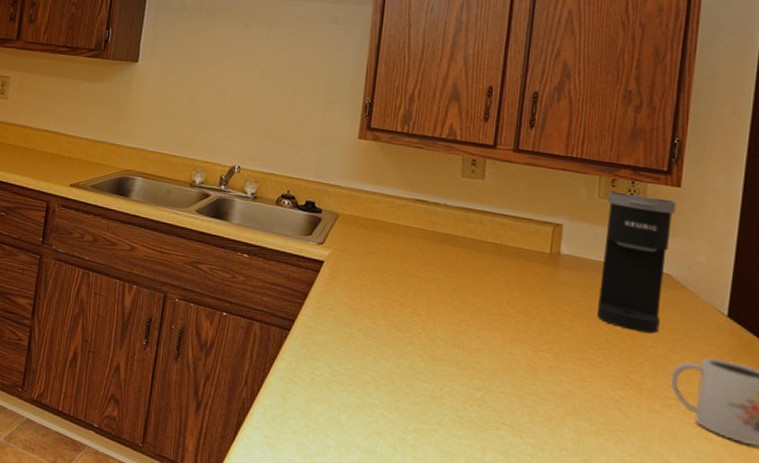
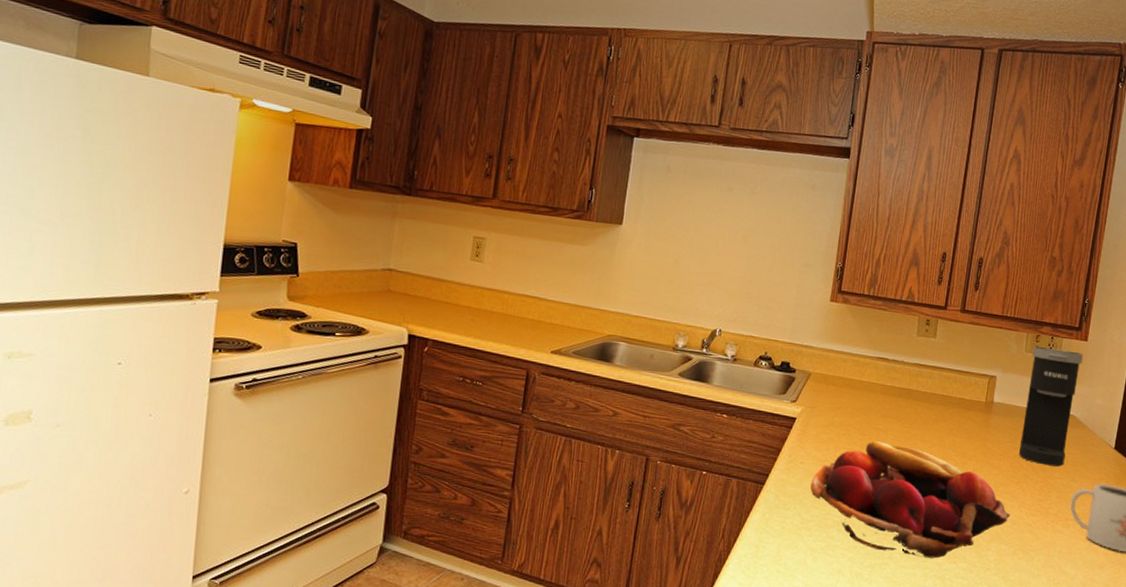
fruit basket: none [342,290,590,430] -> present [810,441,1011,558]

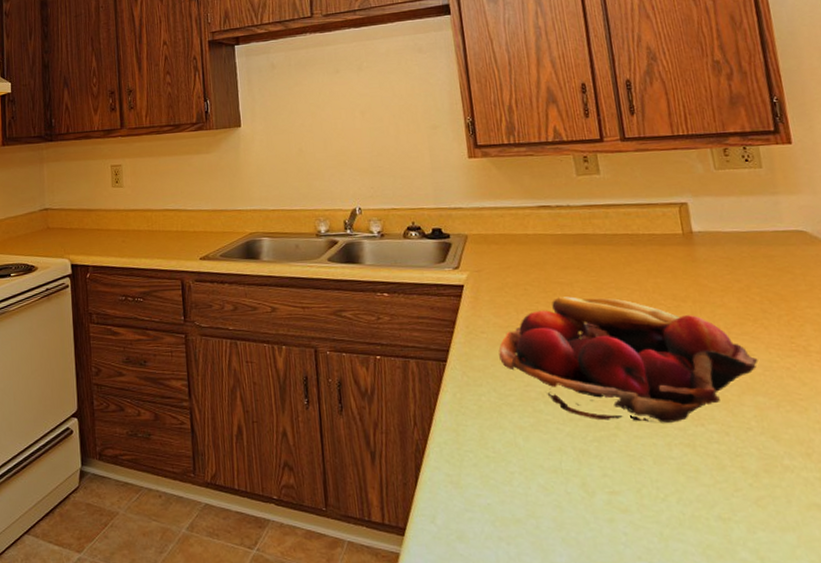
coffee maker: present [1019,345,1083,467] -> none [723,158,810,295]

